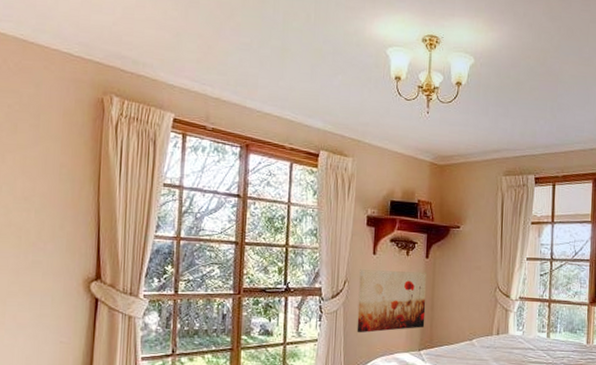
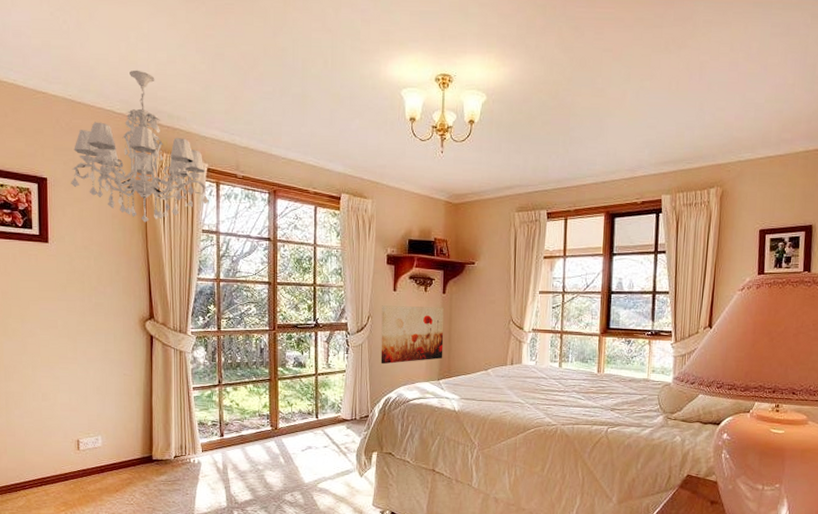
chandelier: none [15,12,174,174] -> present [71,70,209,223]

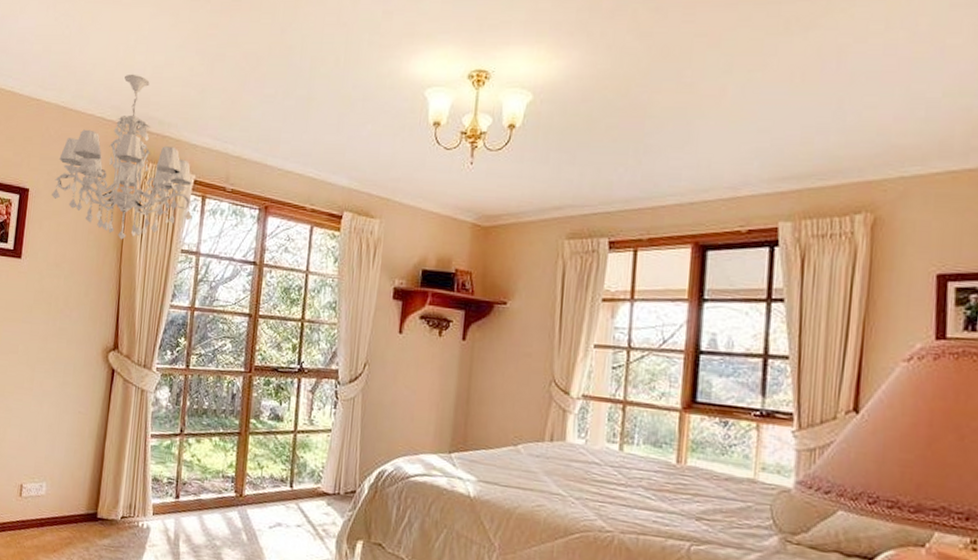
wall art: present [380,305,444,365] -> none [376,350,462,426]

